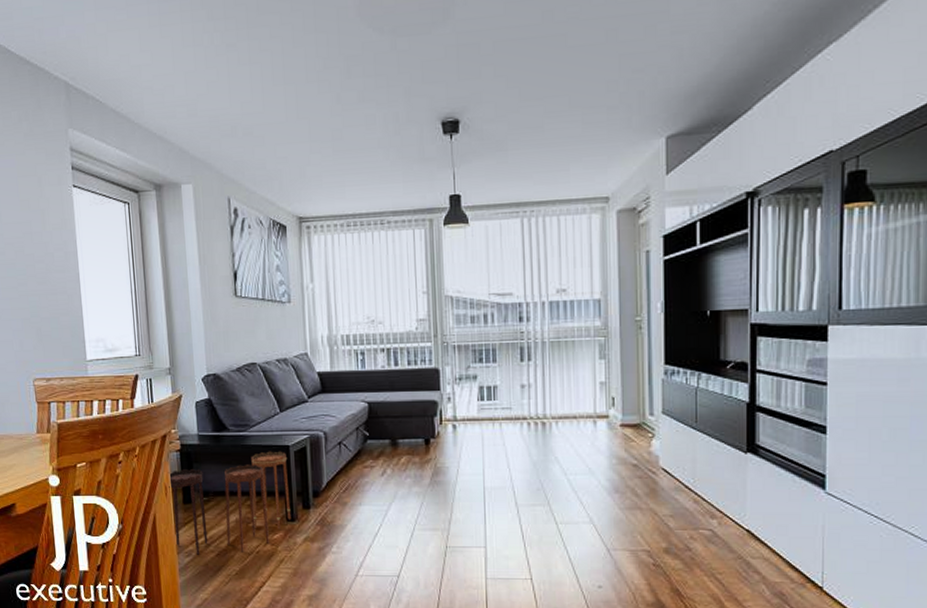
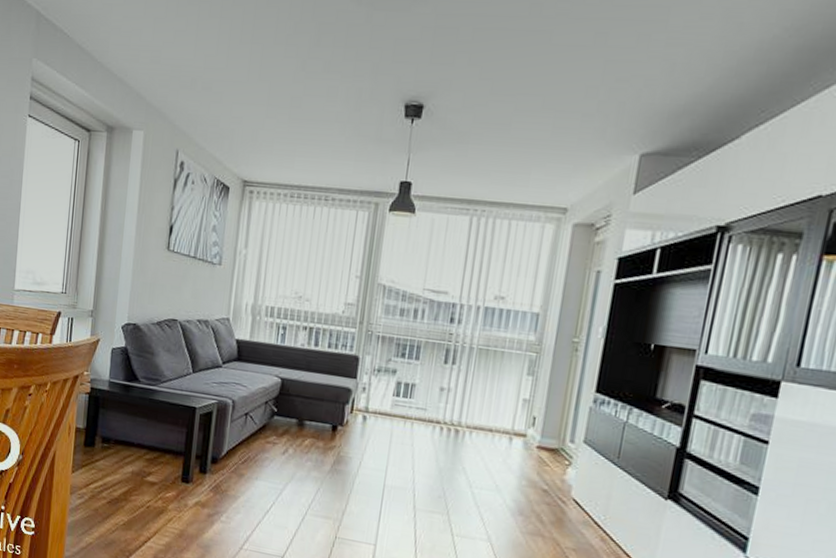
side table: present [168,451,291,555] -> none [71,409,193,505]

